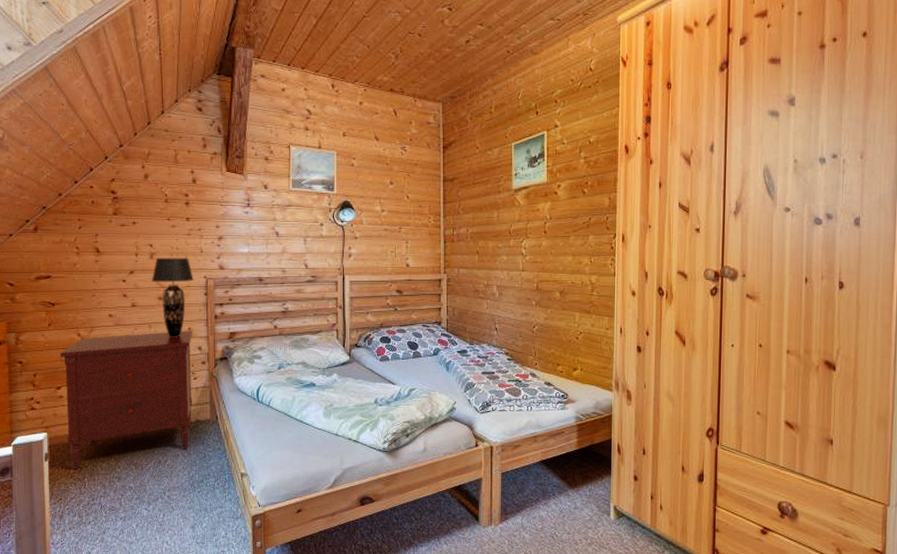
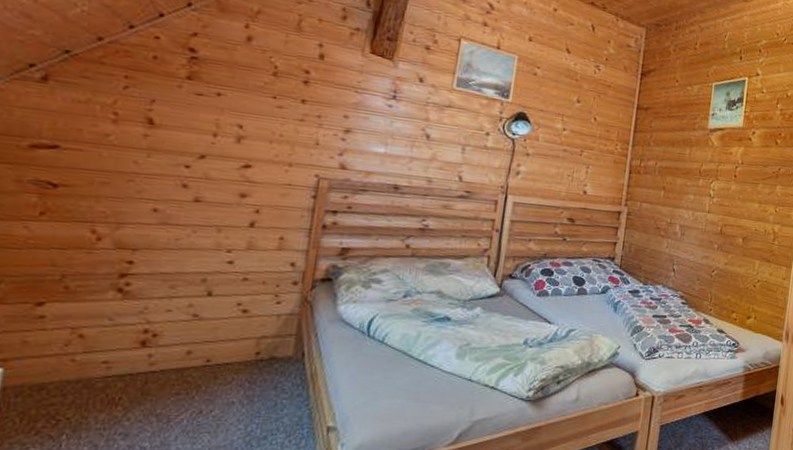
dresser: present [60,331,193,470] -> none [39,236,286,423]
table lamp: present [151,257,194,338] -> none [232,142,300,248]

